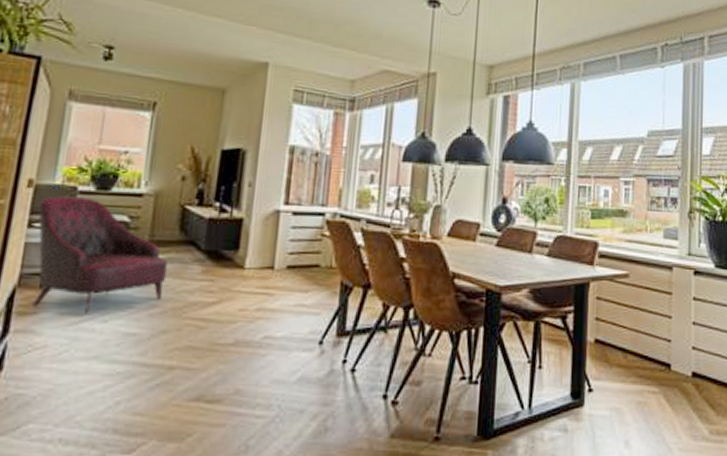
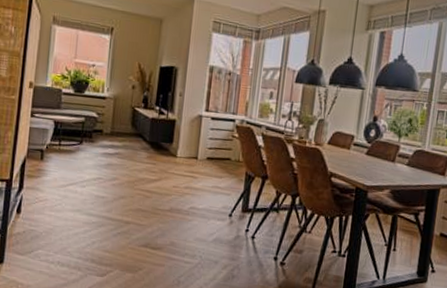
armchair: present [32,196,169,315] -> none [37,95,125,181]

